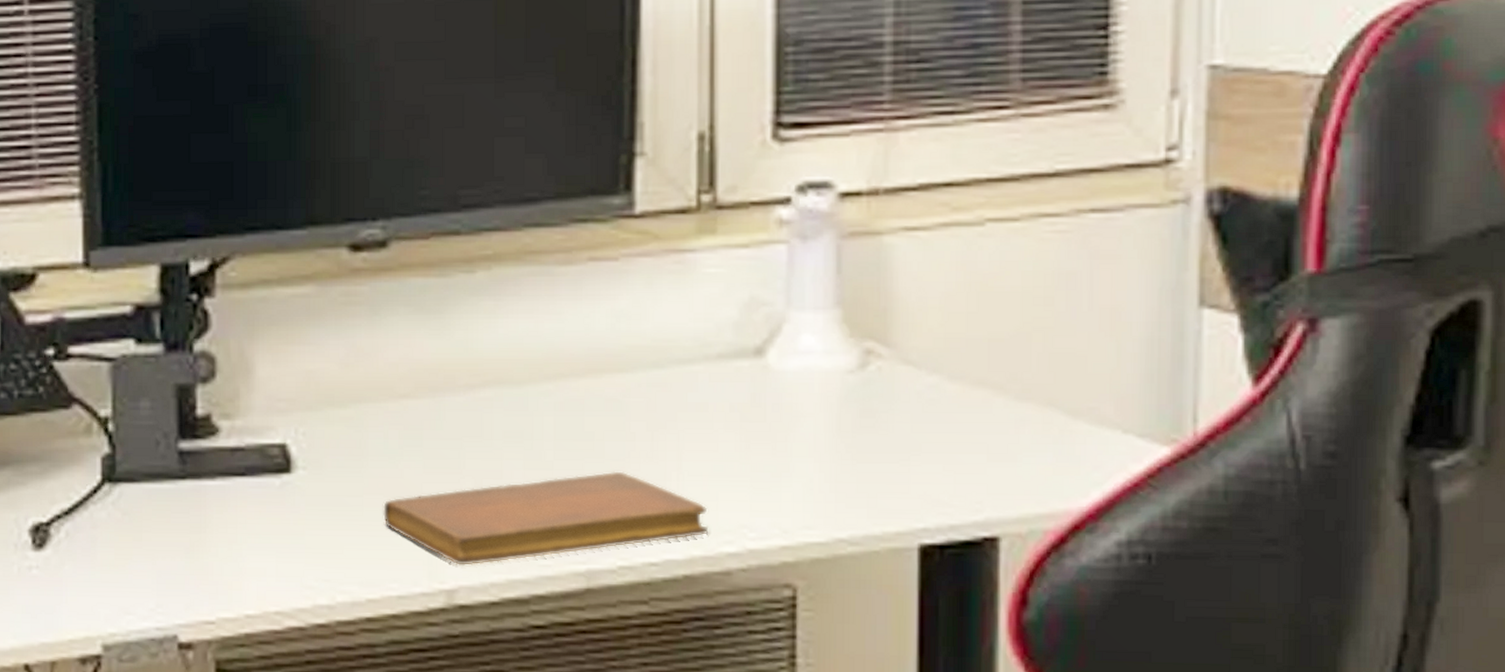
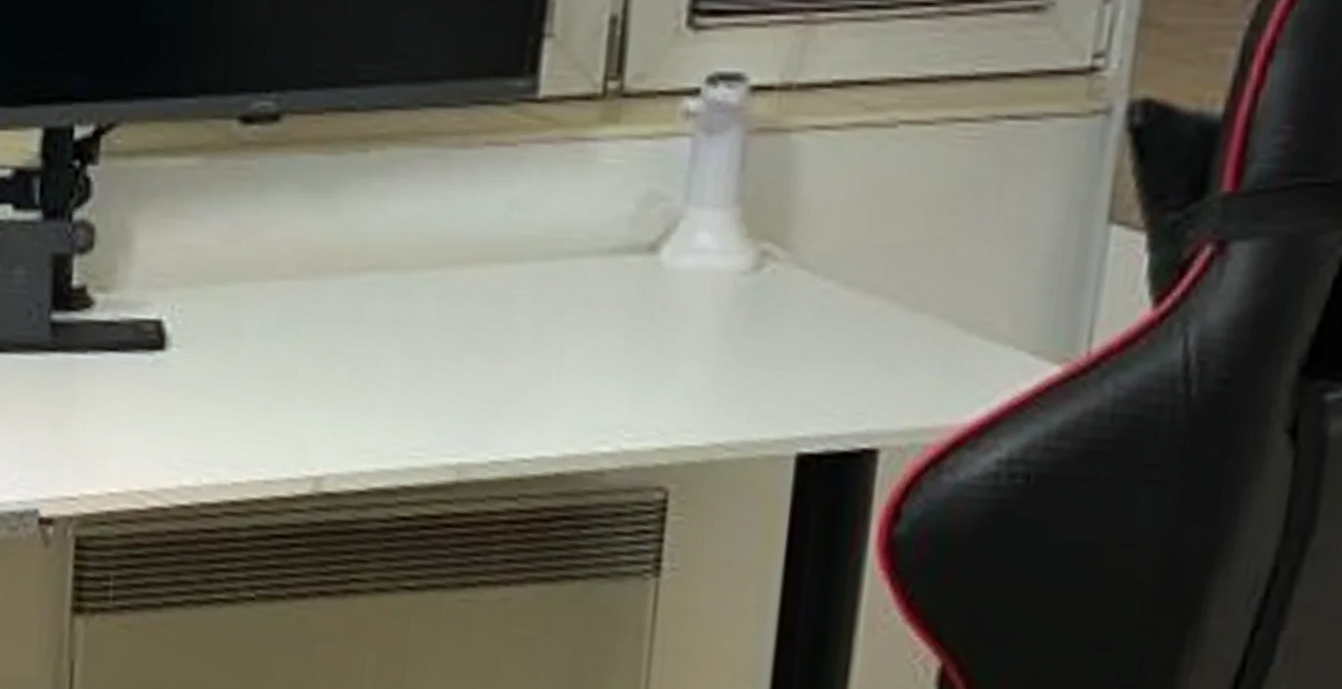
notebook: present [383,471,709,566] -> none [255,364,586,453]

